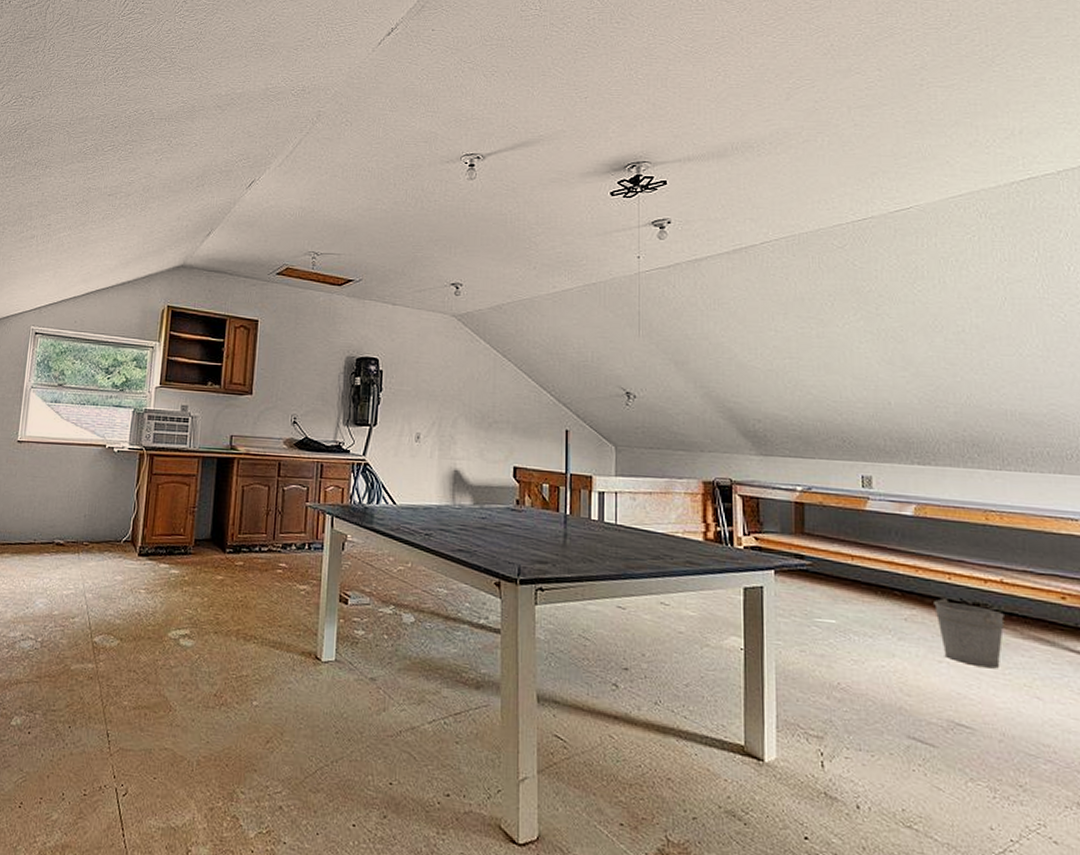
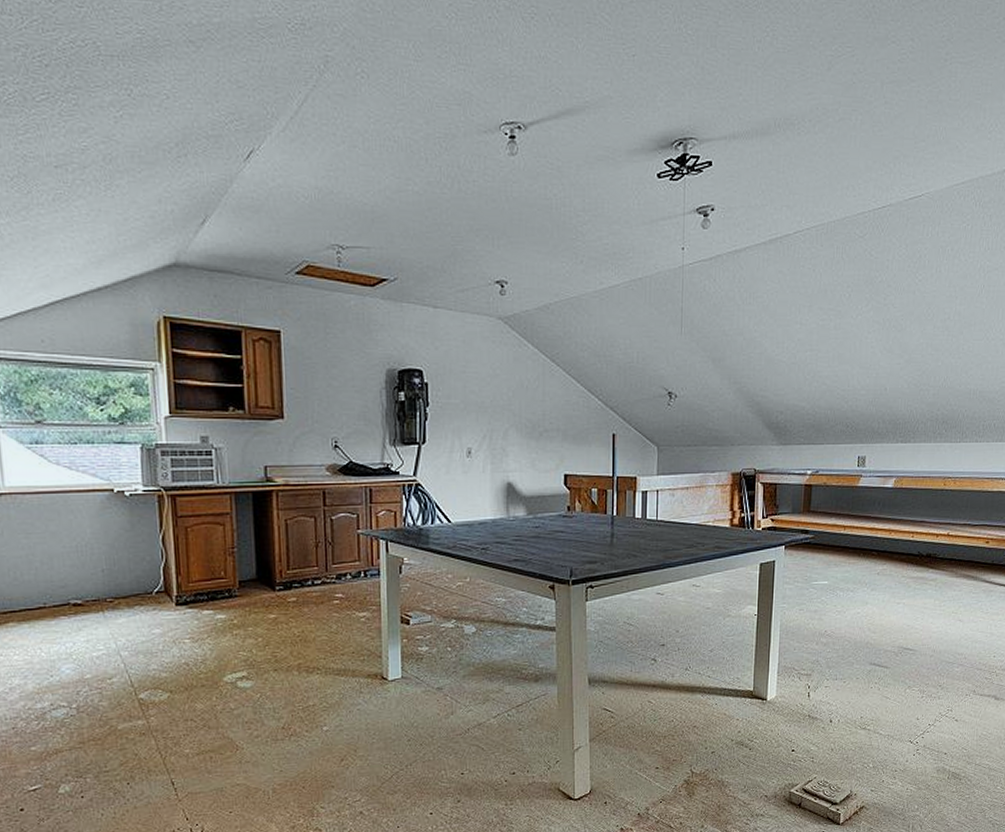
bucket: present [934,598,1005,669] -> none [899,553,946,604]

